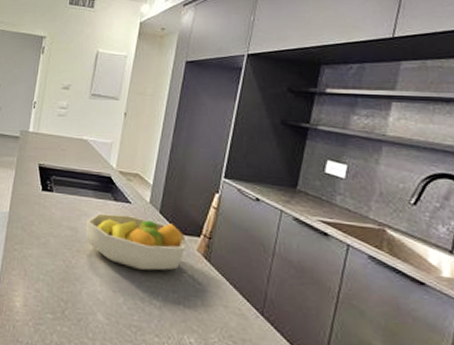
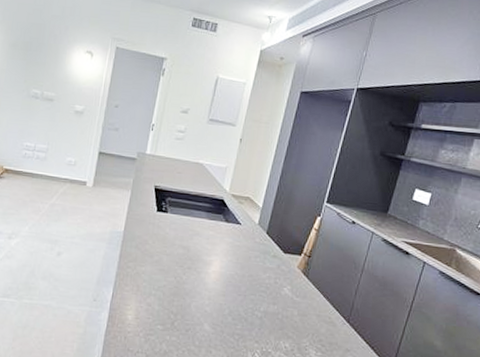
fruit bowl: present [86,213,189,271] -> none [197,233,291,286]

